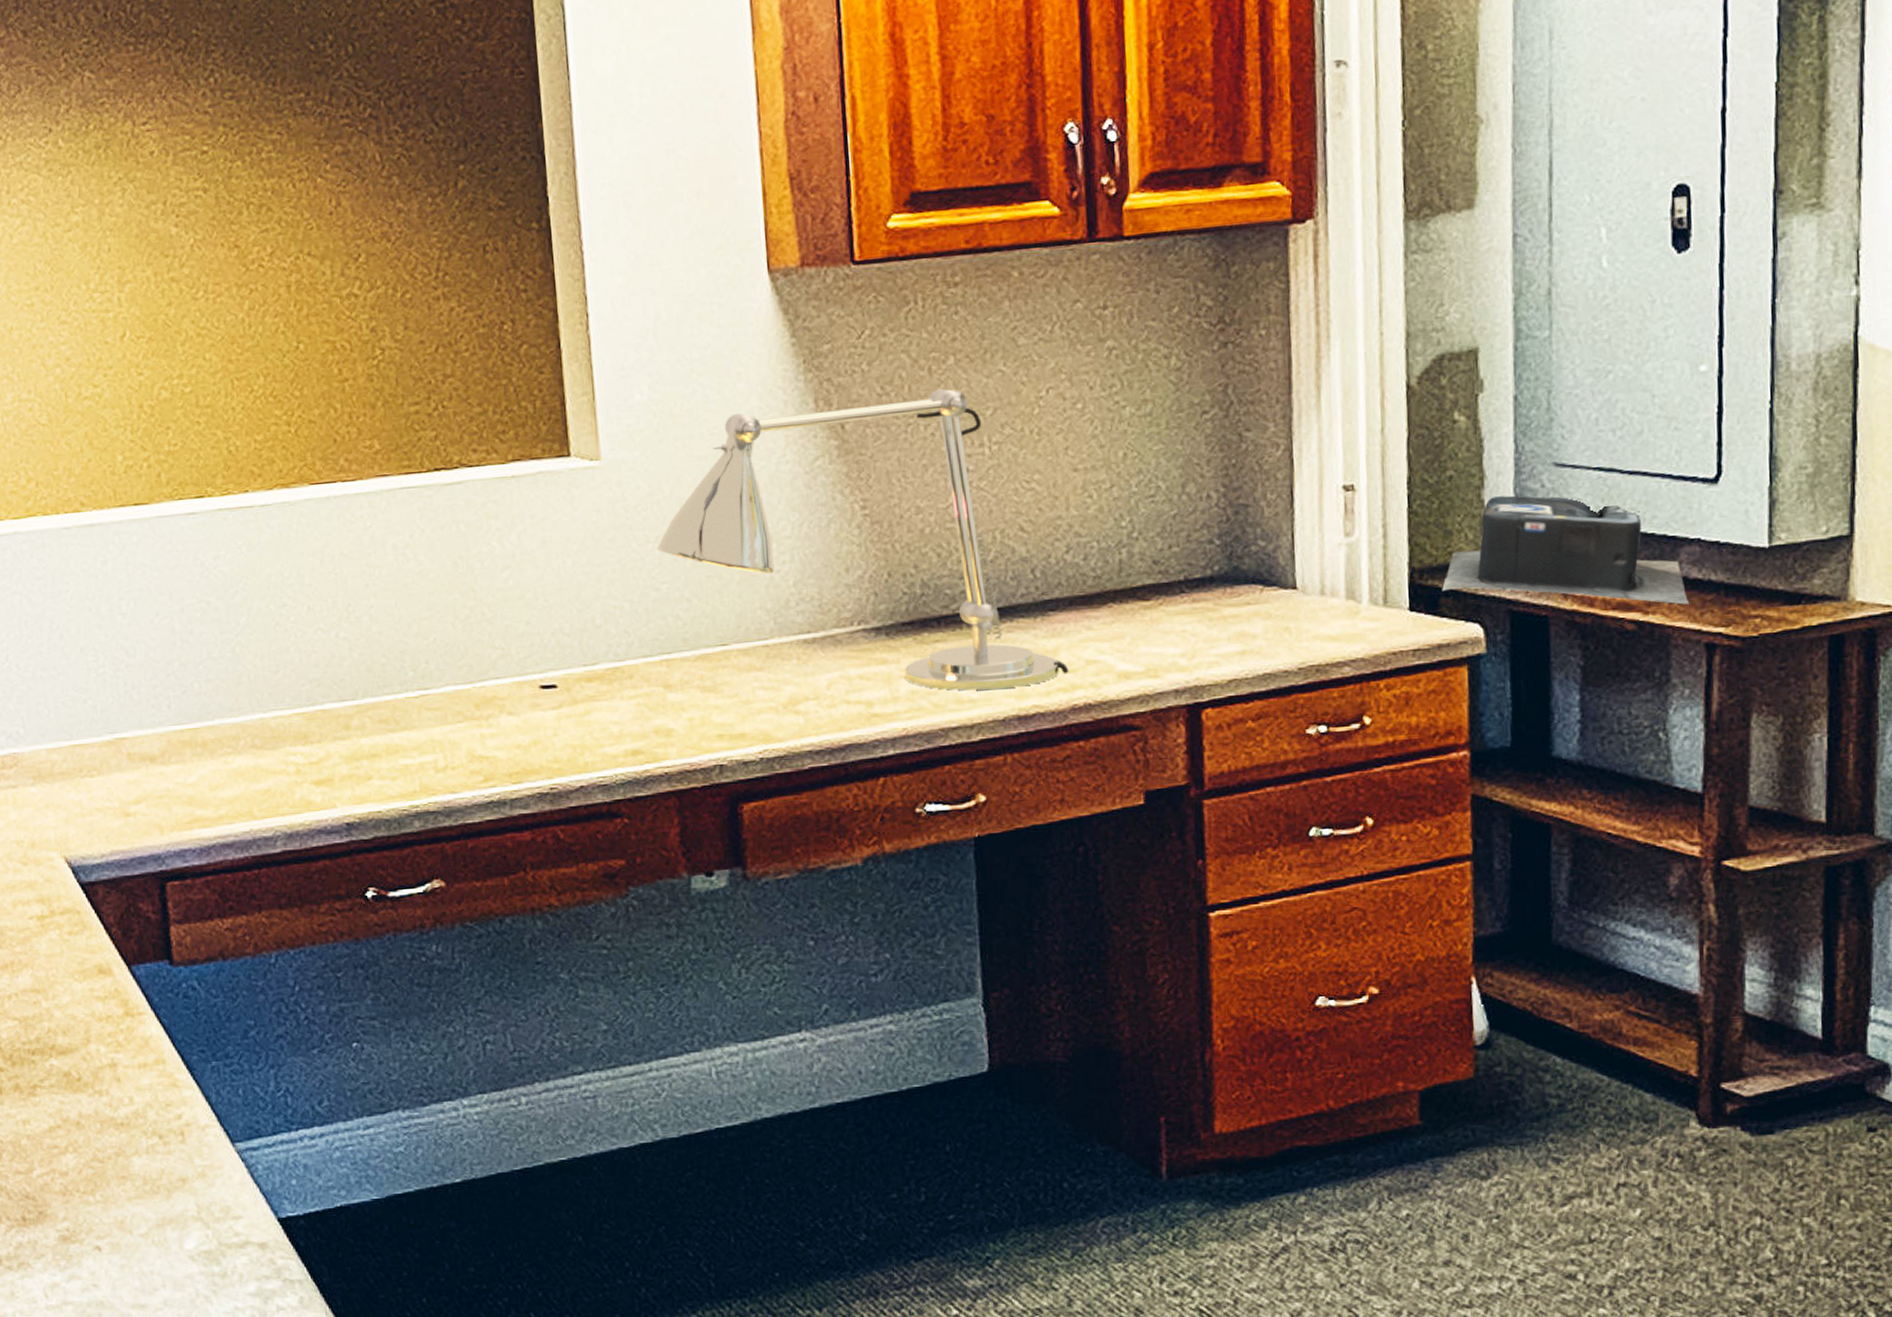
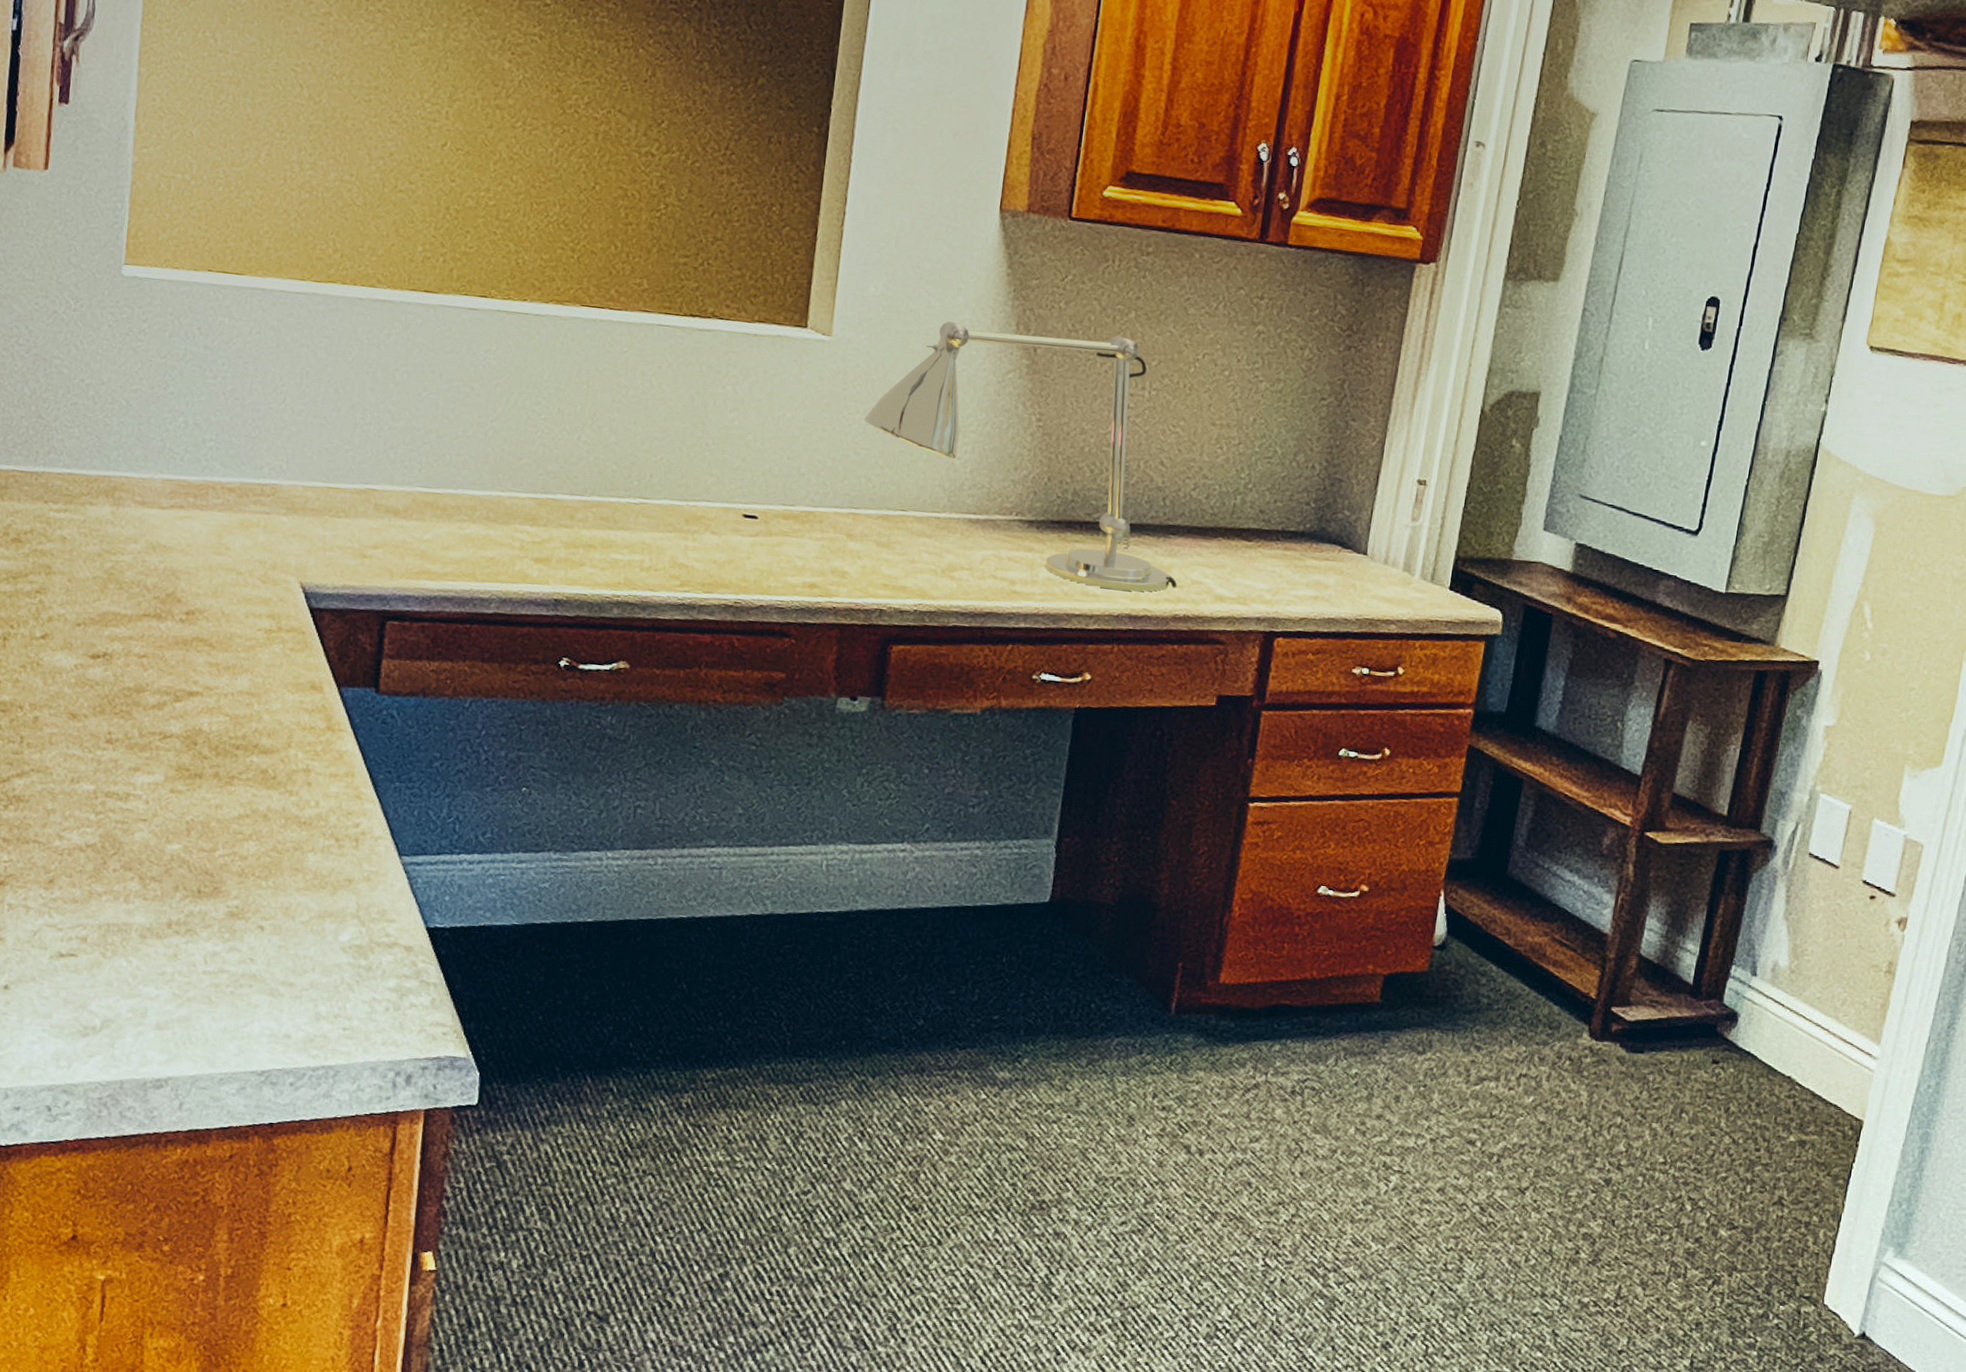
printer: present [1442,495,1688,605] -> none [1477,512,1659,626]

